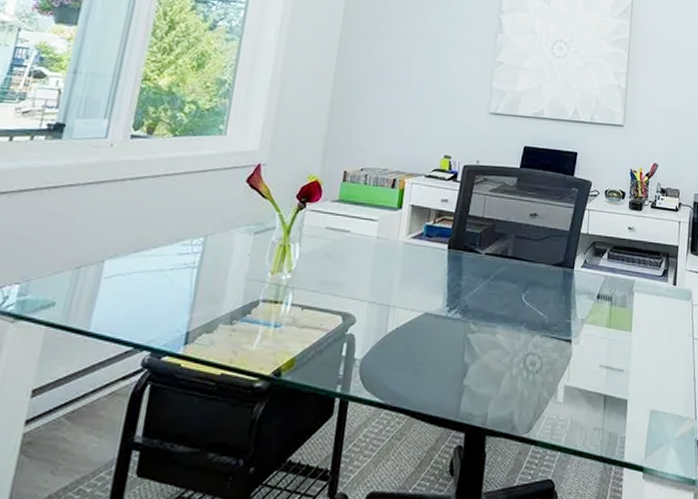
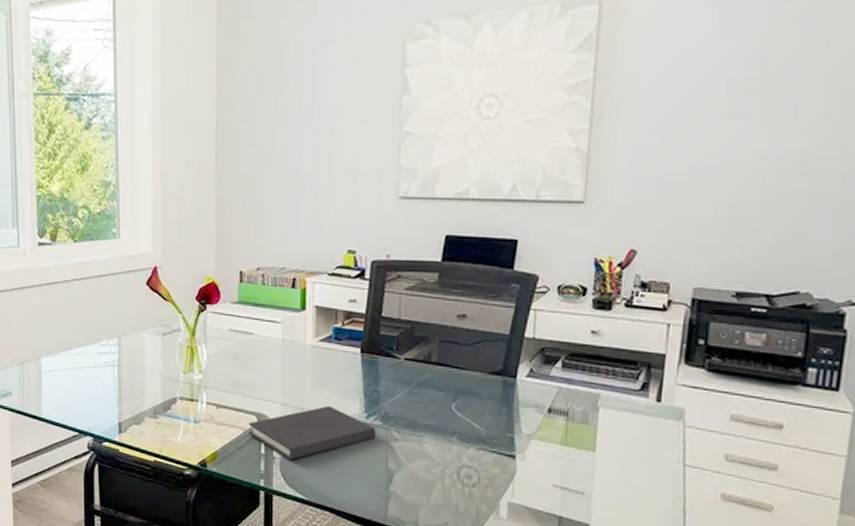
diary: none [331,301,456,361] -> present [248,405,376,460]

